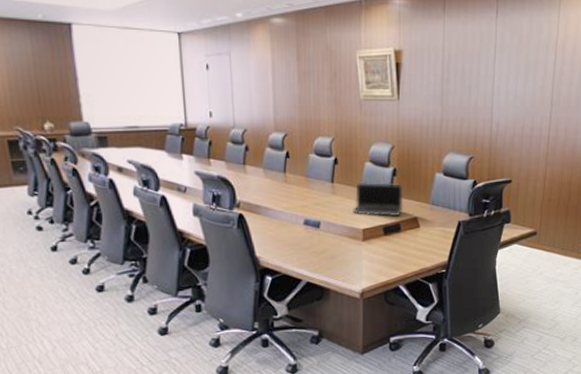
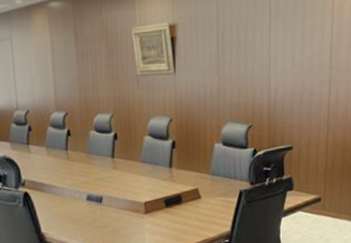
laptop: present [352,182,404,217] -> none [133,155,184,189]

